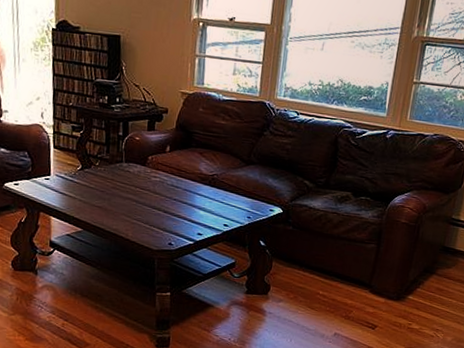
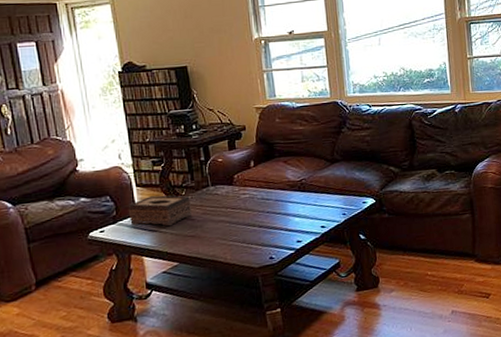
tissue box: none [42,160,103,192] -> present [128,195,192,226]

